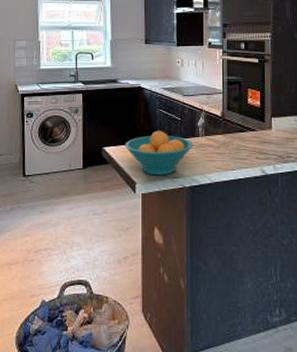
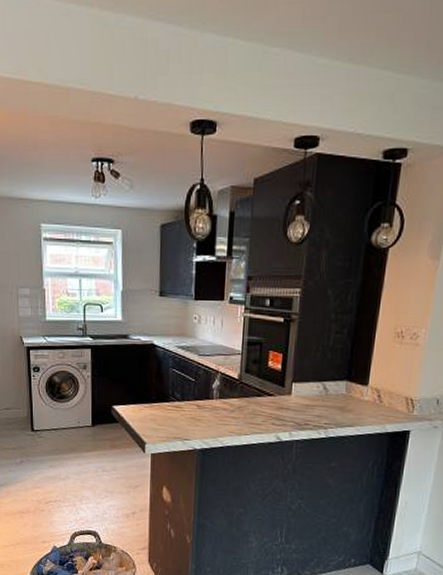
fruit bowl: present [125,131,193,176] -> none [135,391,207,437]

